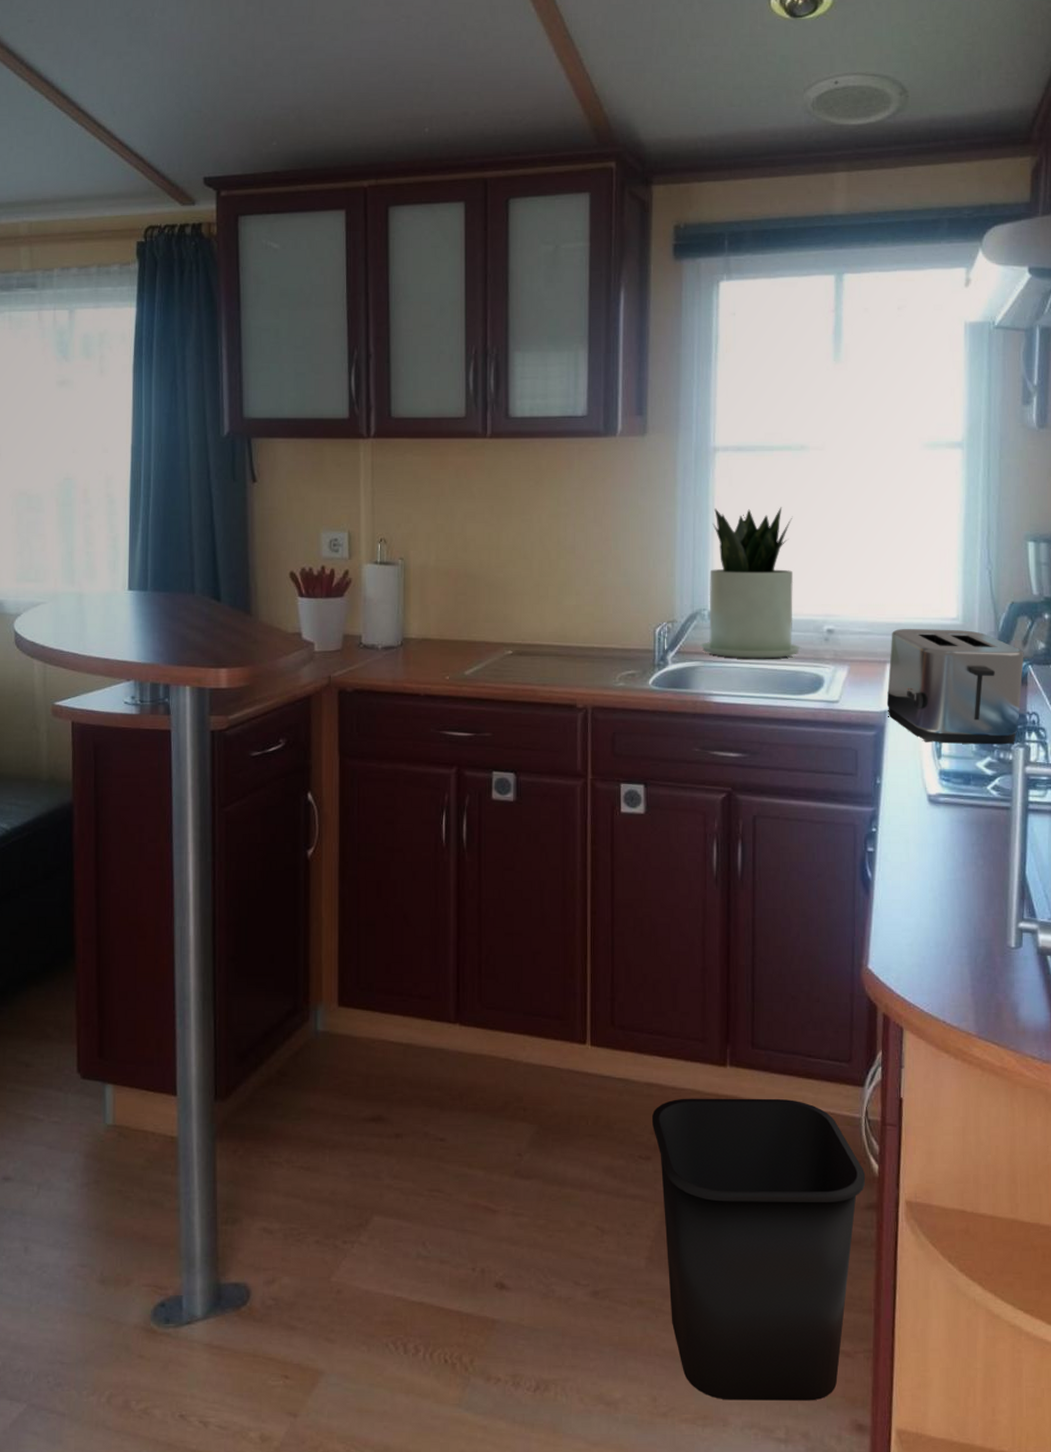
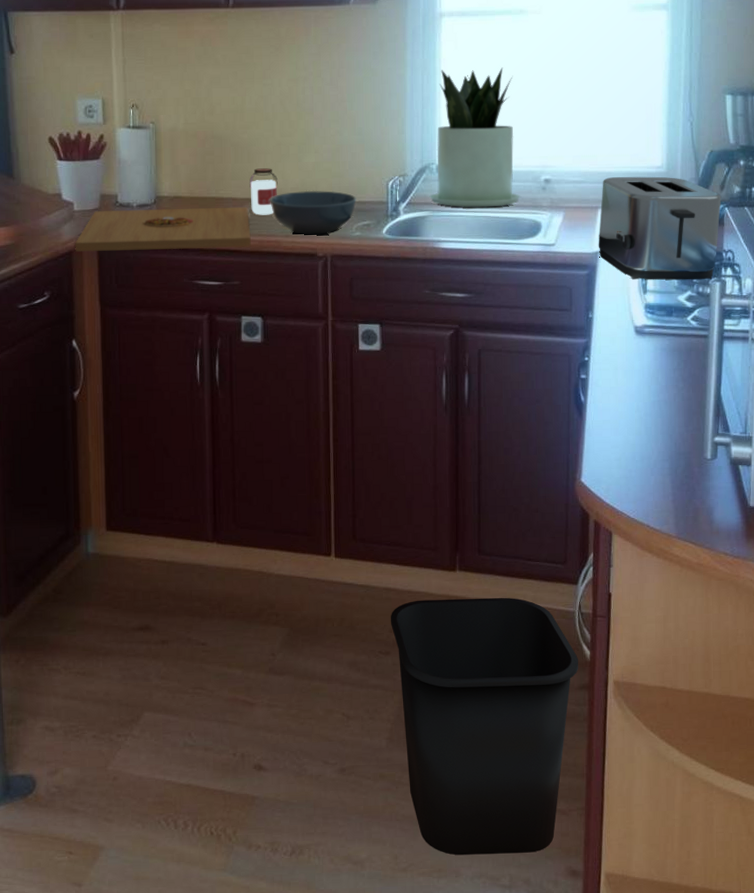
platter: none [314,651,505,697] -> present [75,206,251,252]
jar: none [504,610,535,661] -> present [249,168,278,215]
bowl: none [526,635,620,684] -> present [270,190,356,235]

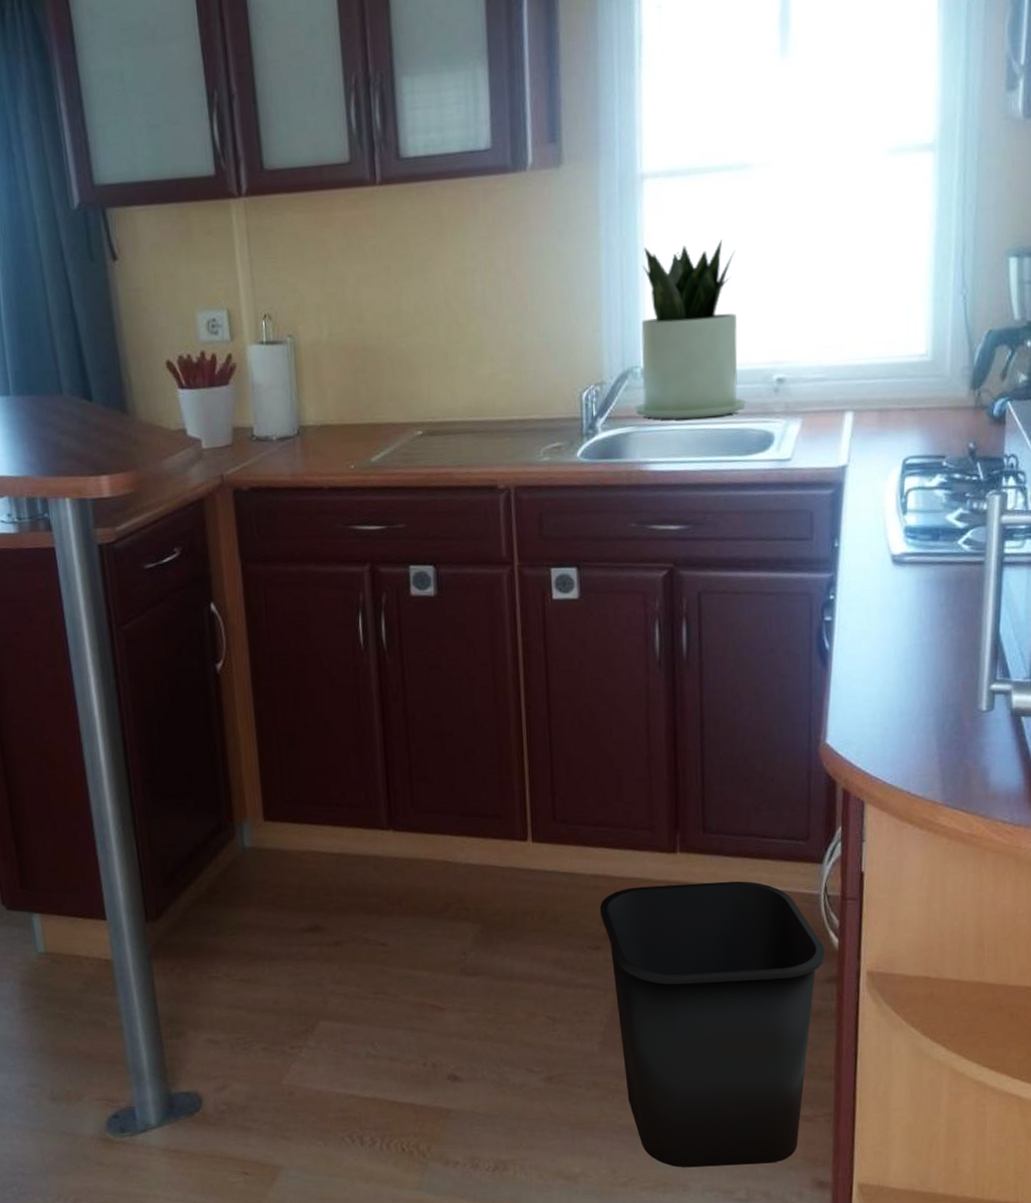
platter: present [75,206,251,252] -> none [206,432,417,498]
jar: present [249,168,278,215] -> none [411,384,446,443]
bowl: present [270,190,356,235] -> none [437,407,543,464]
toaster: present [598,176,722,280] -> none [845,367,1003,497]

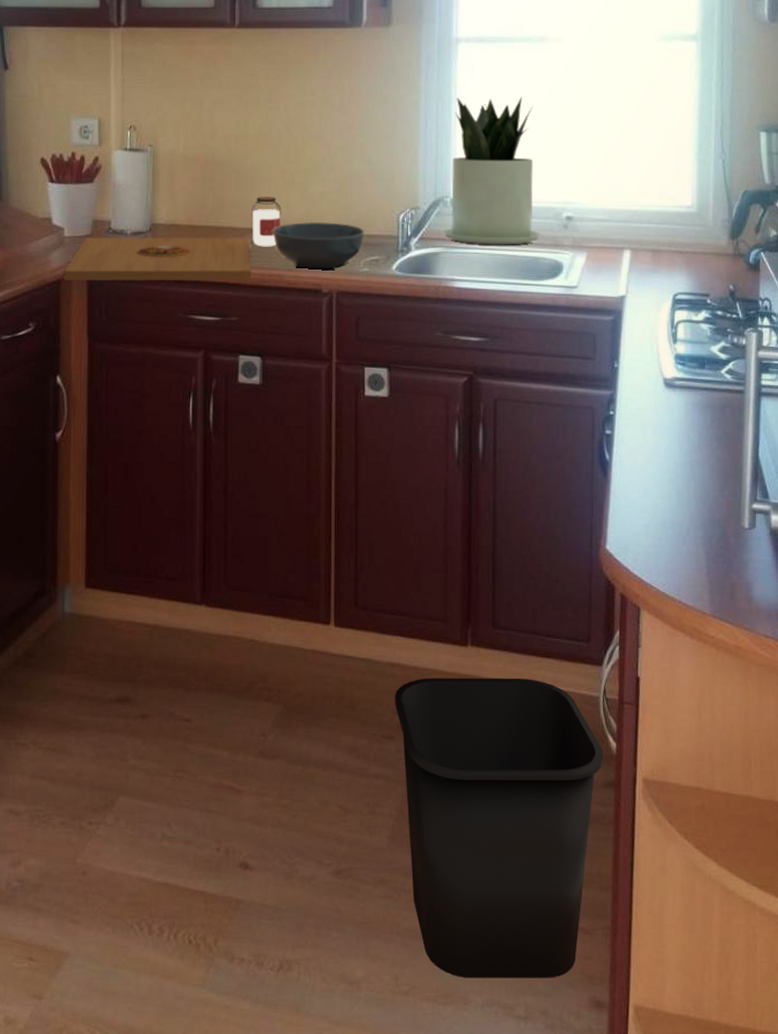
platter: none [206,432,417,498] -> present [63,237,251,282]
jar: none [411,384,446,443] -> present [251,197,281,247]
bowl: none [437,407,543,464] -> present [273,221,365,269]

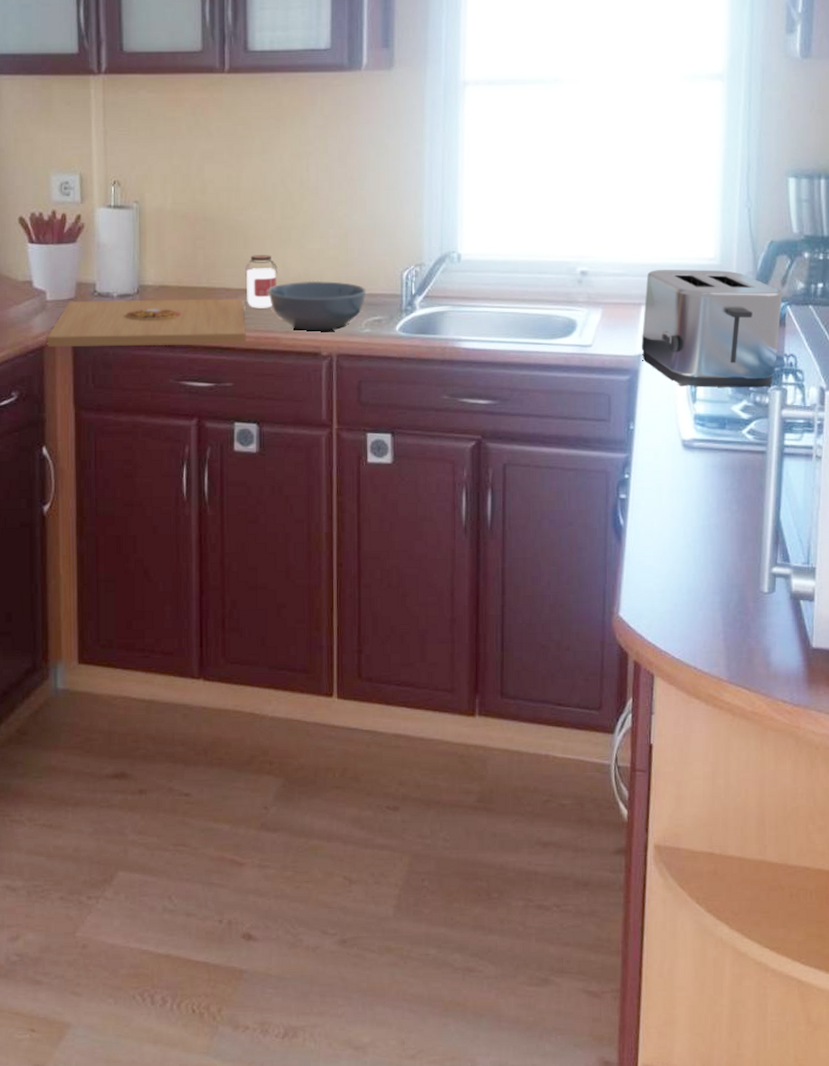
waste bin: present [394,678,604,978] -> none [399,747,615,1042]
planter: present [443,97,542,245] -> none [449,144,554,303]
toaster: none [624,216,757,330] -> present [641,269,783,388]

